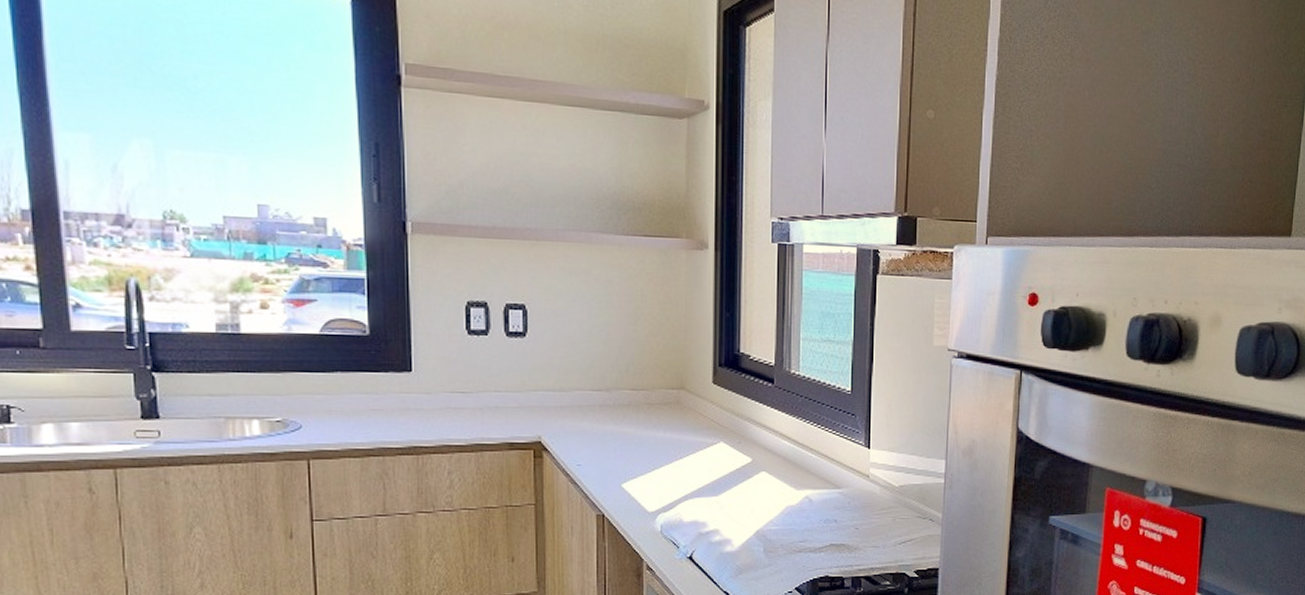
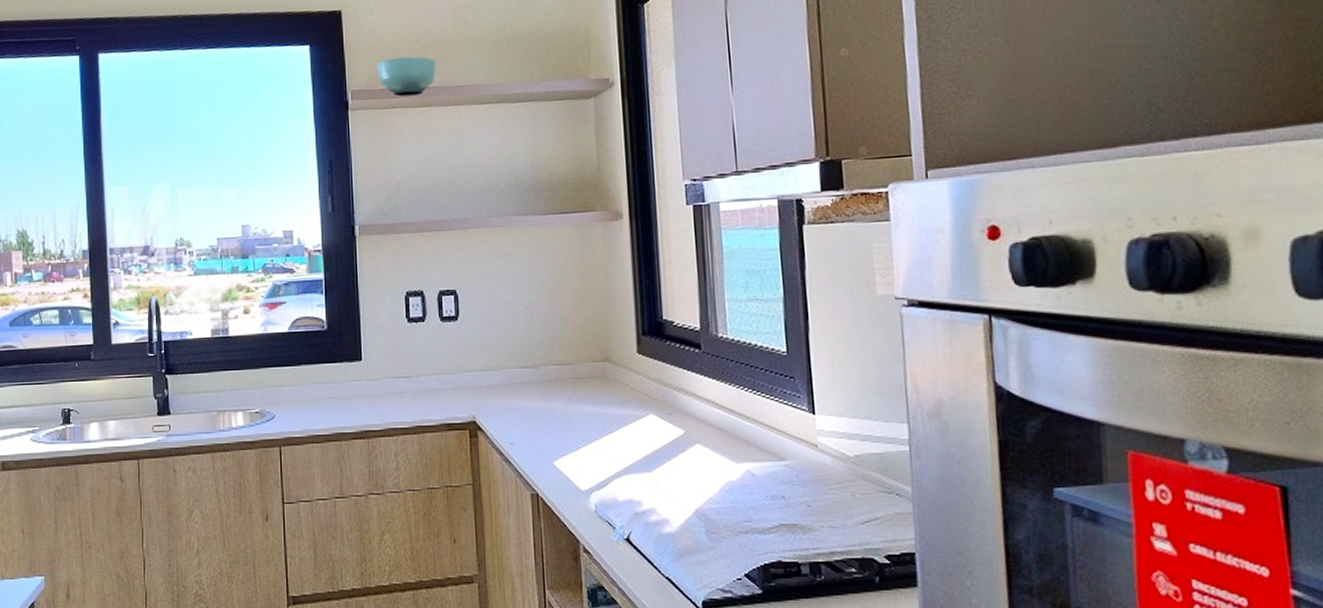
bowl: none [437,33,513,83] -> present [376,56,437,97]

